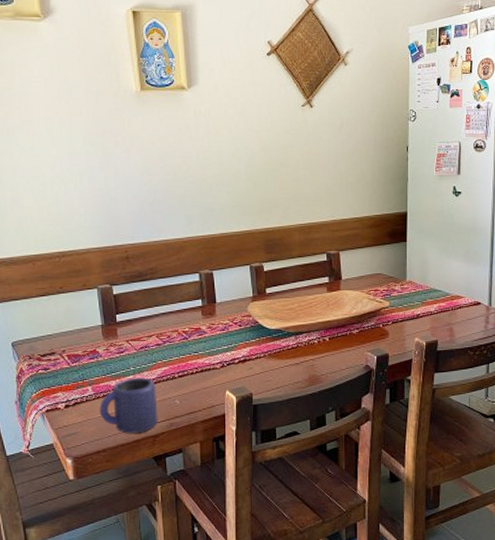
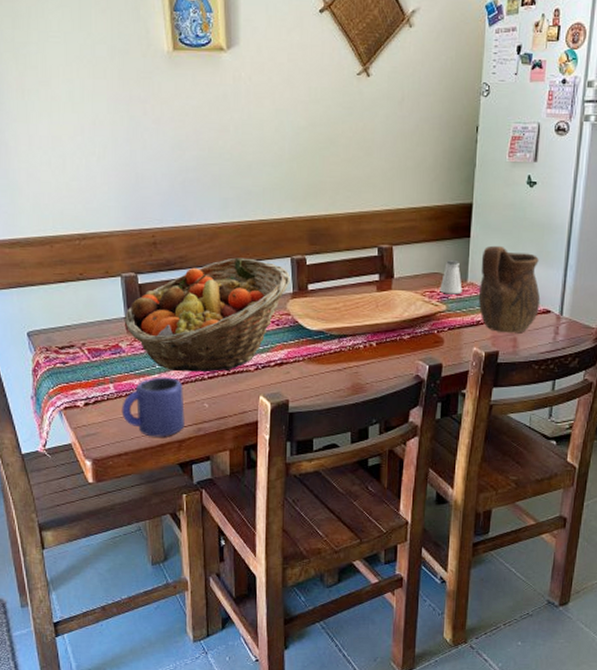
fruit basket: none [102,267,251,372] -> present [125,257,291,373]
saltshaker: none [382,261,402,292] -> present [439,259,462,295]
pitcher: none [417,247,471,324] -> present [478,245,541,334]

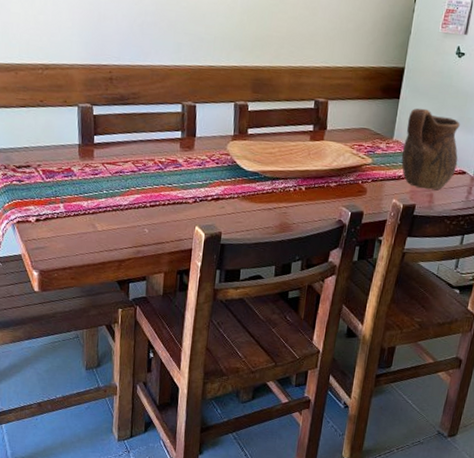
mug: present [122,377,185,437] -> none [69,201,127,256]
fruit basket: present [125,257,291,373] -> none [78,98,234,202]
saltshaker: present [439,259,462,295] -> none [367,117,388,150]

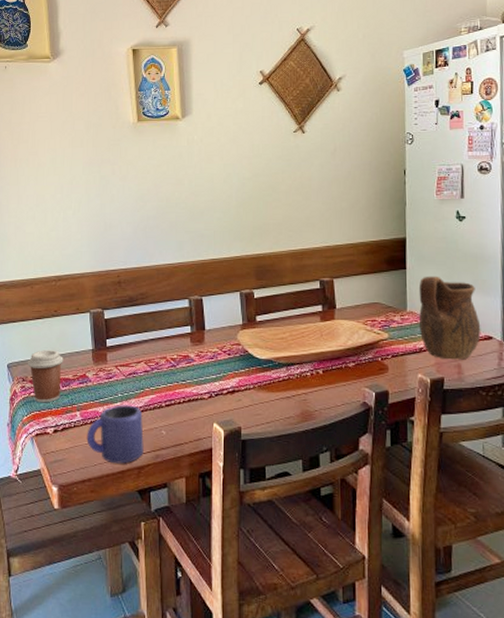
coffee cup: none [9,139,48,193] -> present [27,350,63,403]
mug: none [69,201,127,256] -> present [86,405,144,464]

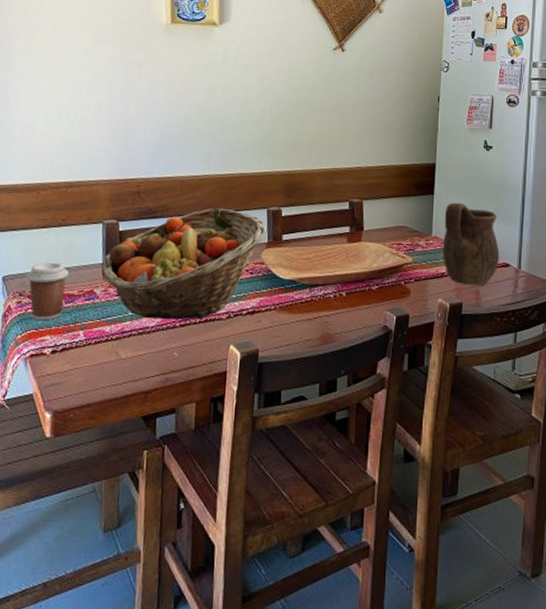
mug: present [86,405,144,464] -> none [89,324,154,388]
fruit basket: none [92,293,241,401] -> present [102,208,267,320]

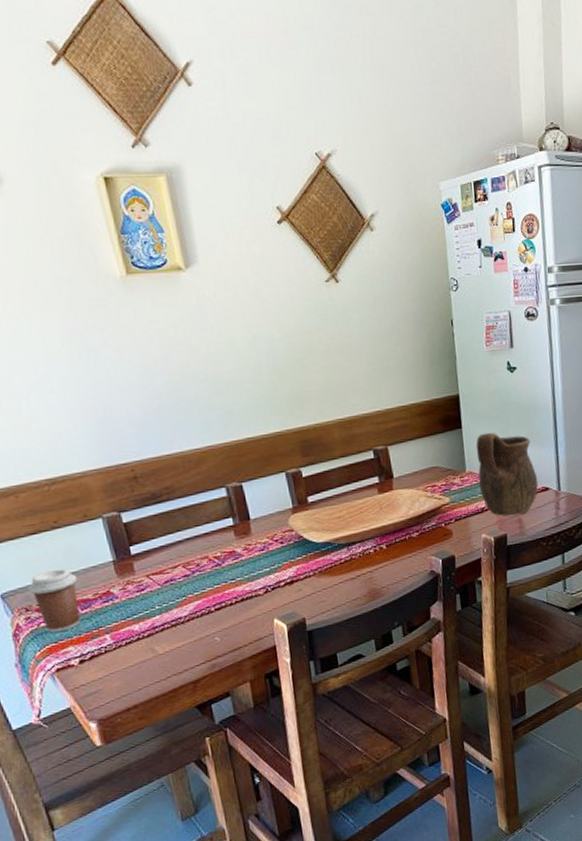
fruit basket: present [102,208,267,320] -> none [113,479,289,609]

